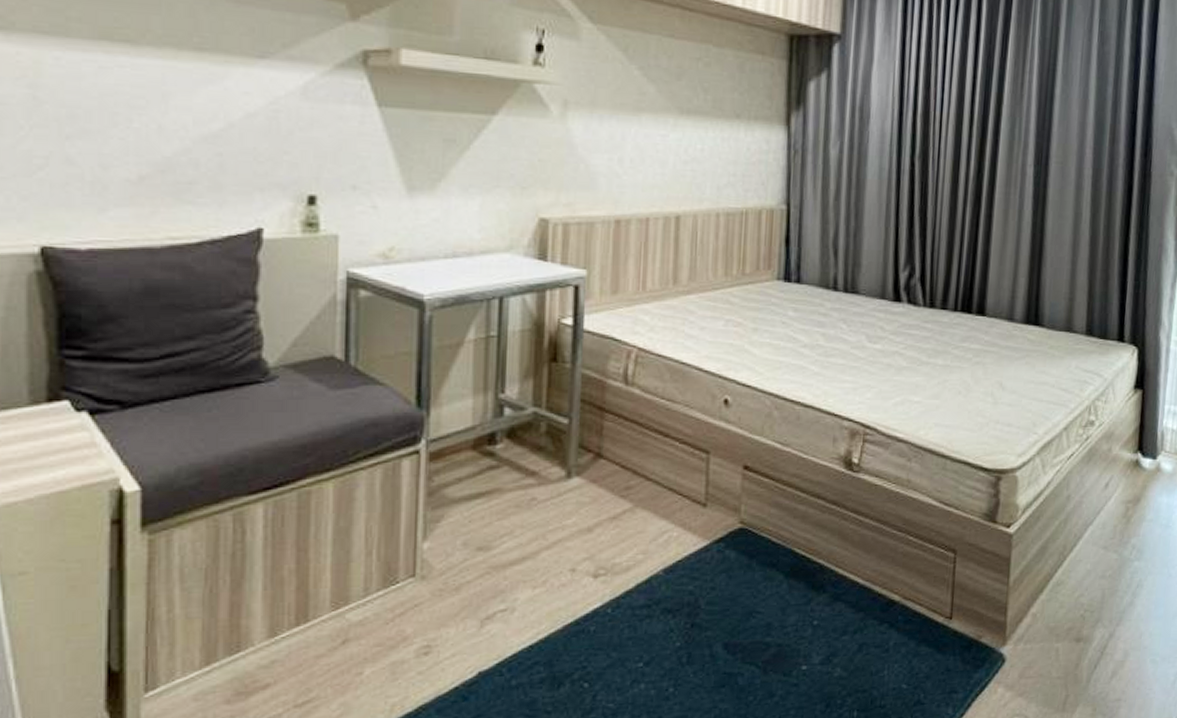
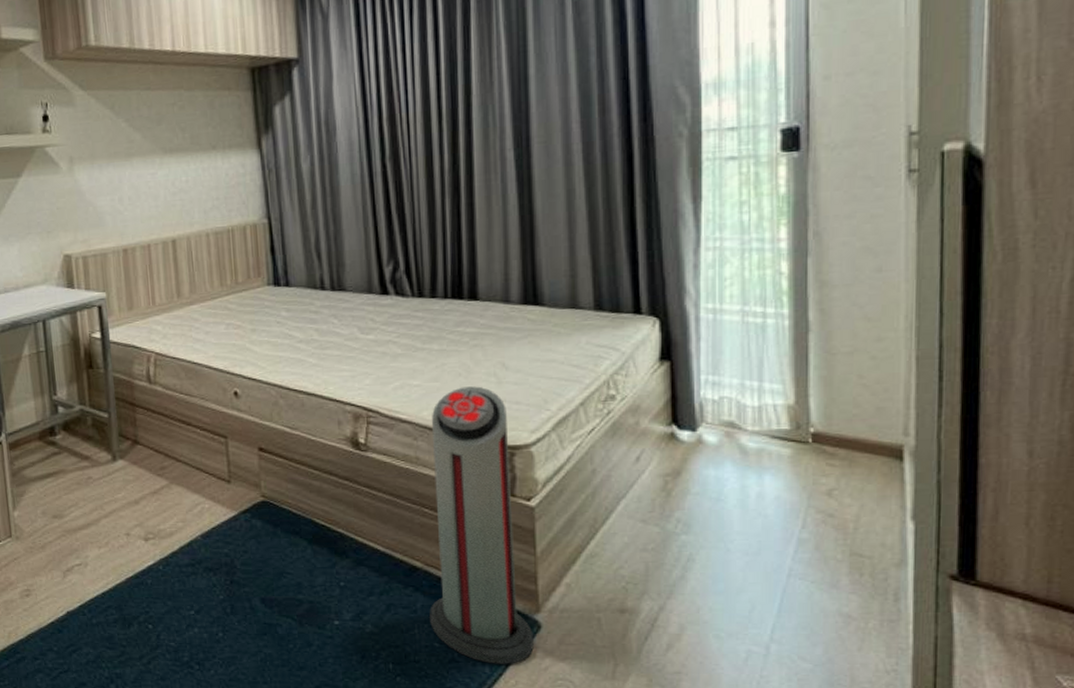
air purifier: none [900,406,999,704] -> present [430,386,534,664]

